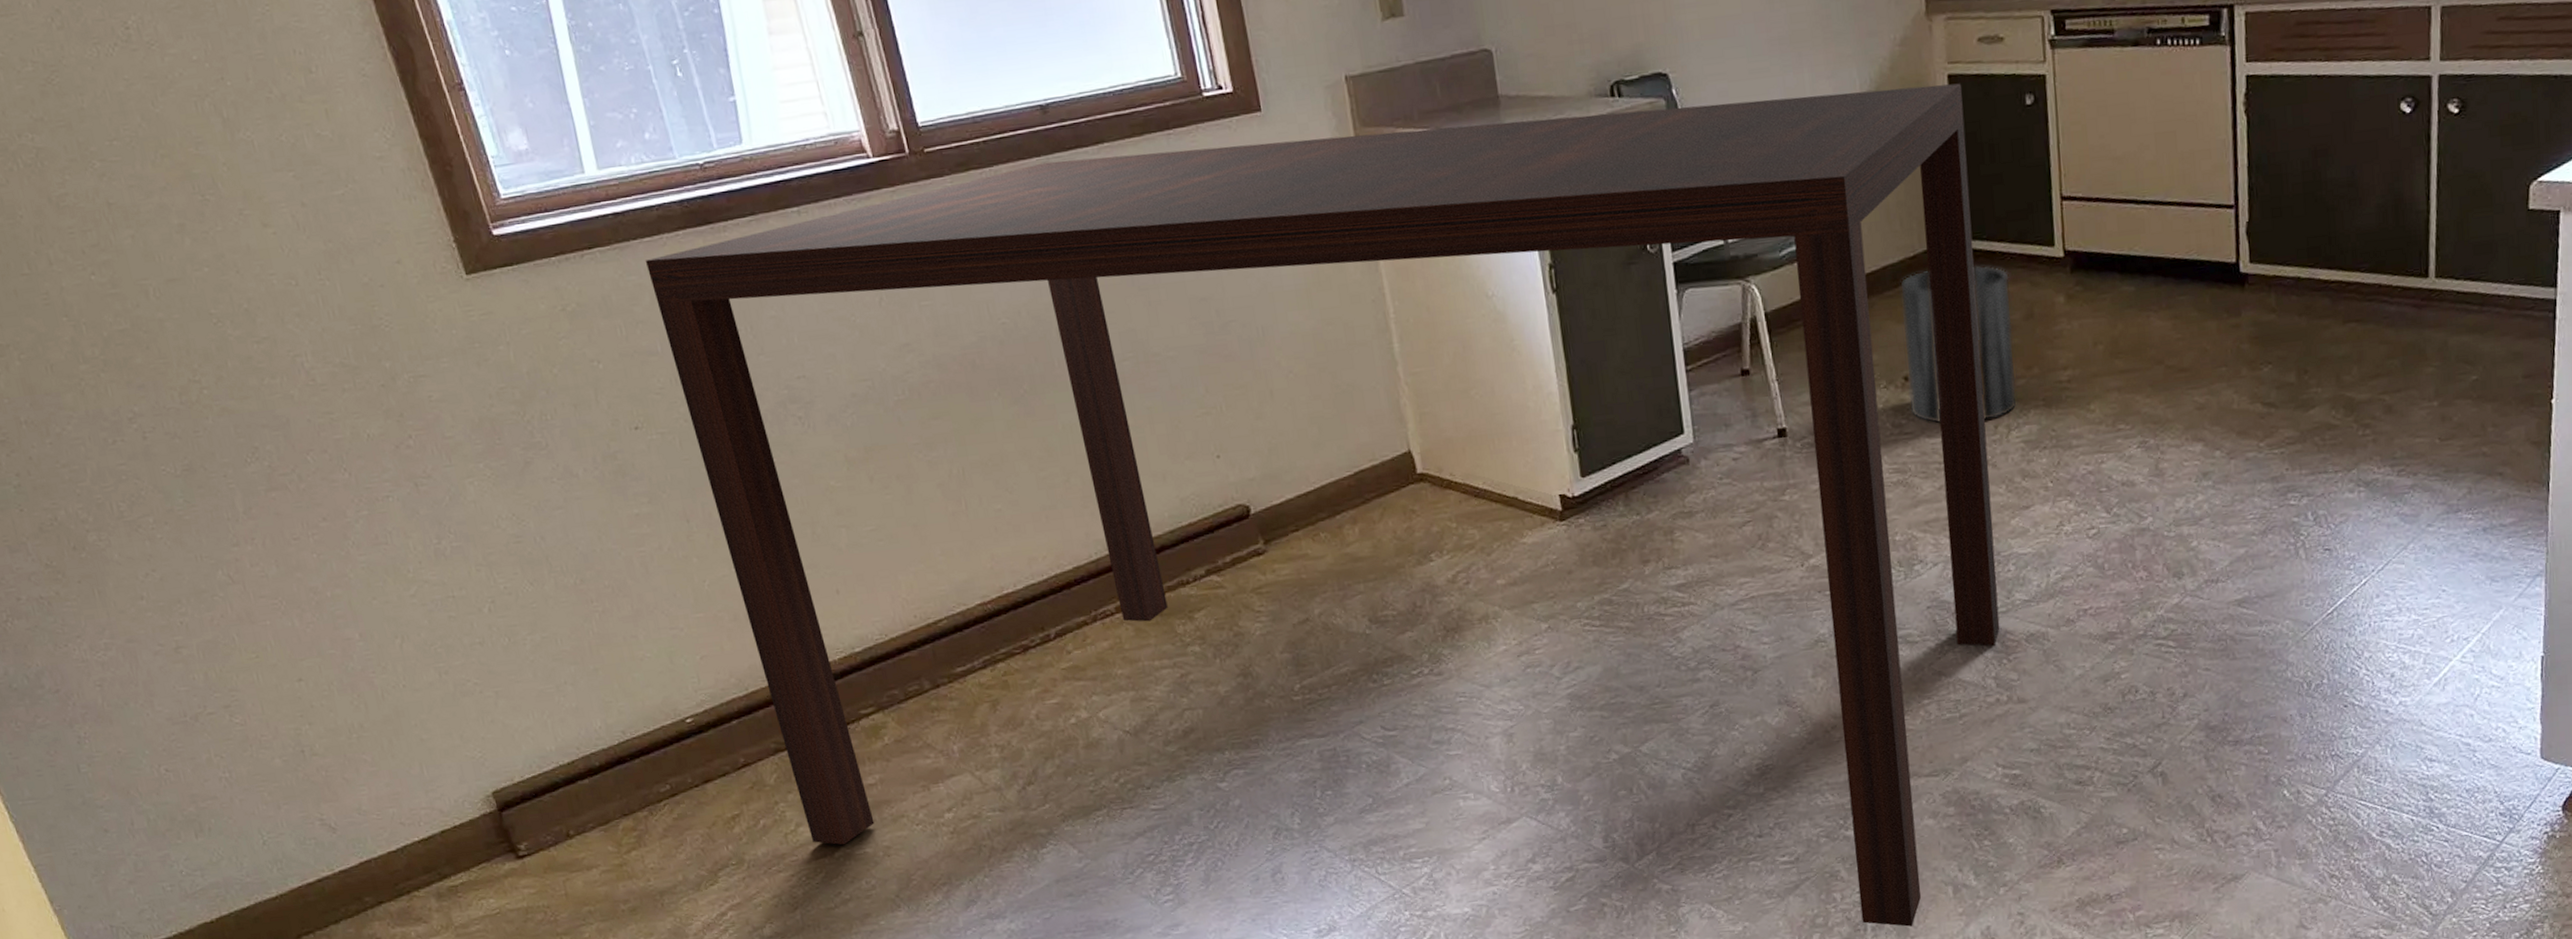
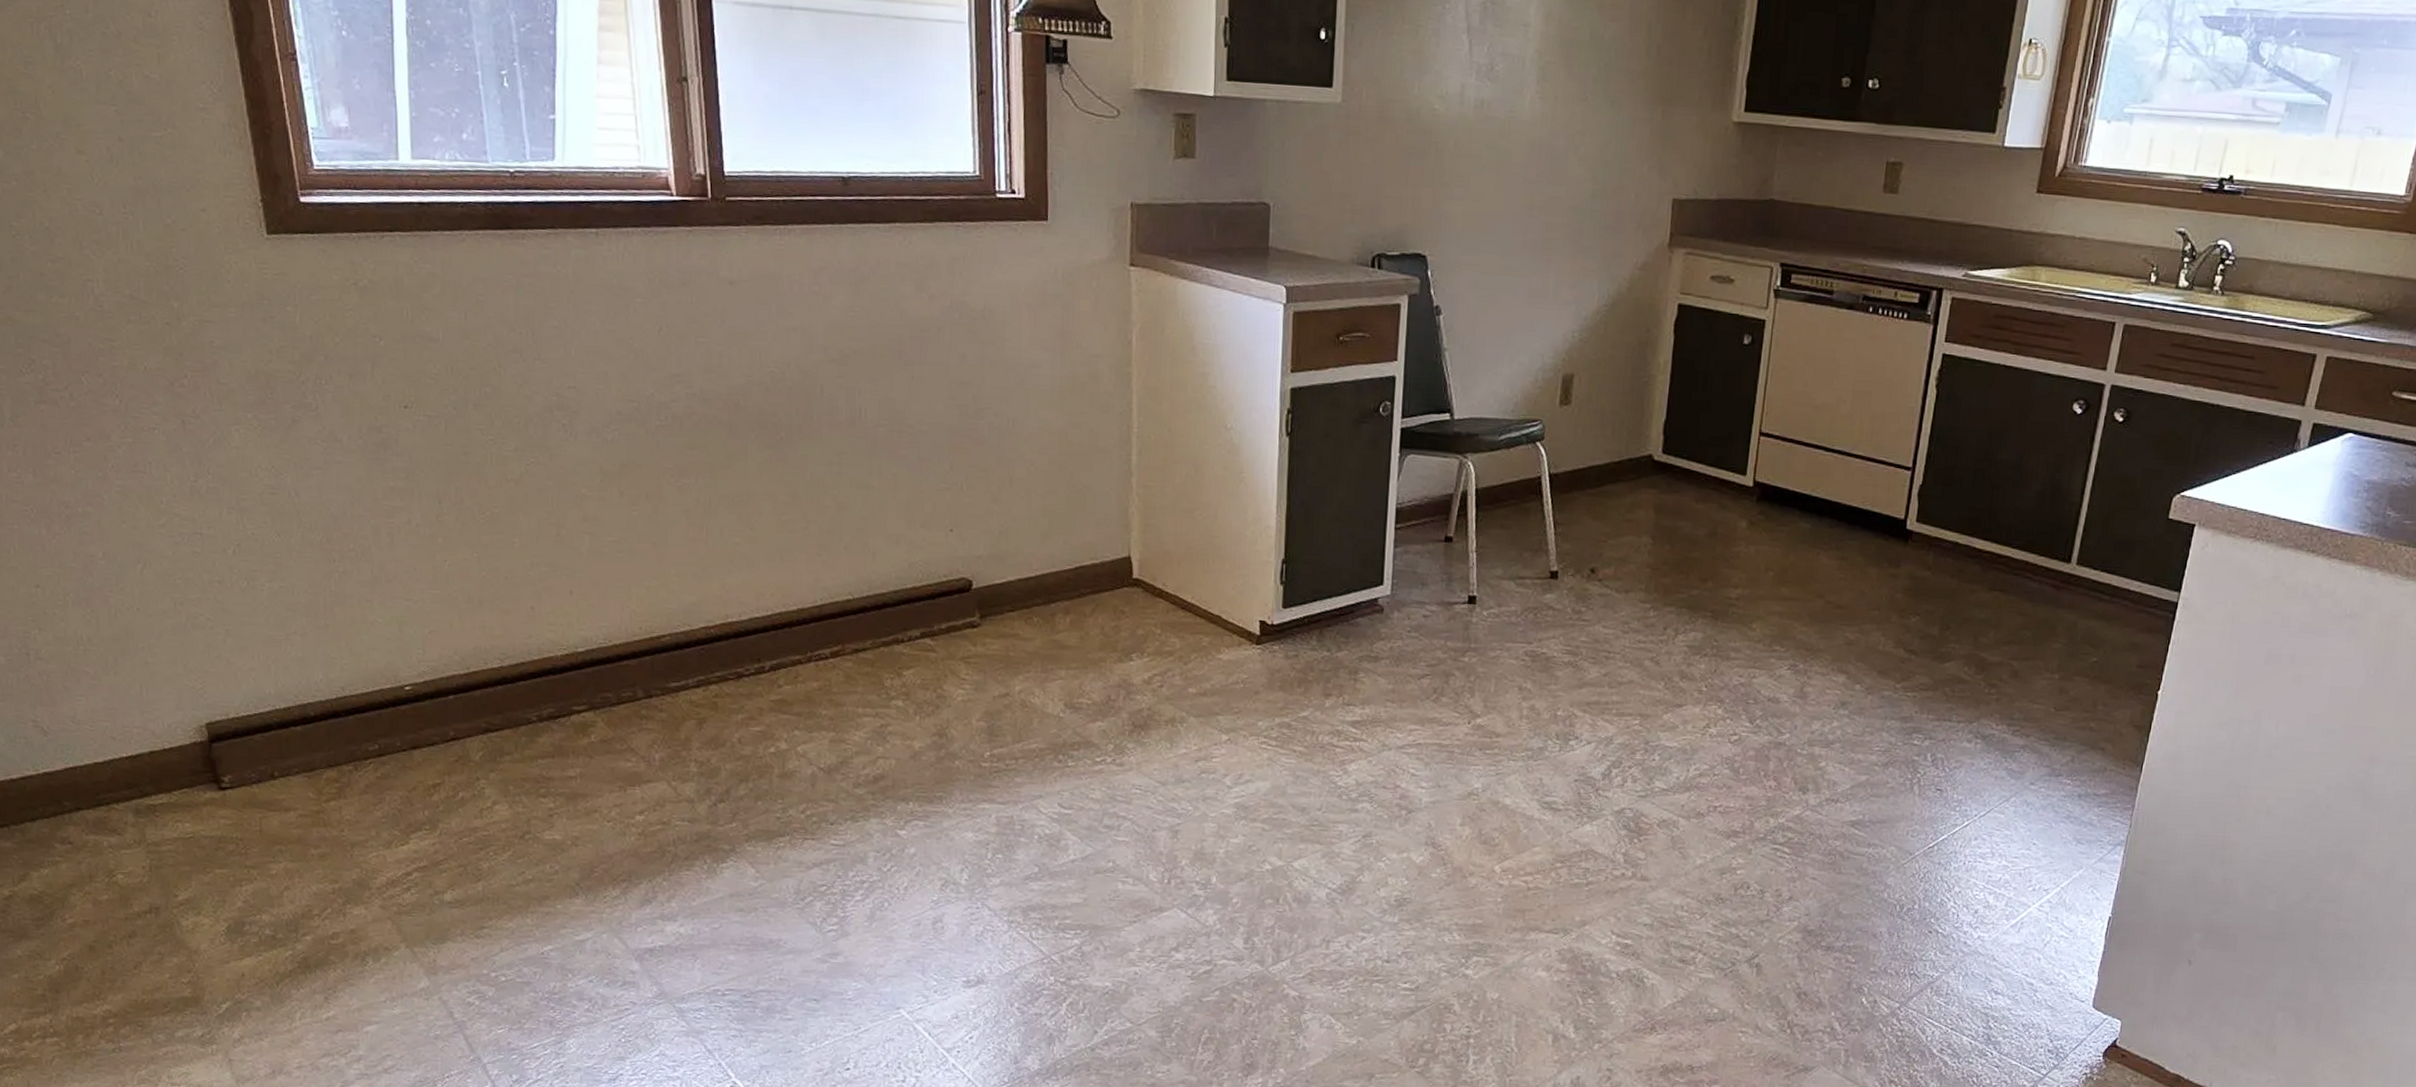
dining table: present [646,83,2000,927] -> none [443,230,1690,1065]
trash can: present [1899,265,2018,424] -> none [1591,476,1701,622]

